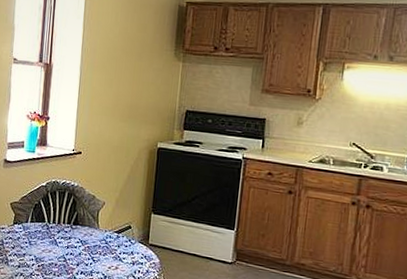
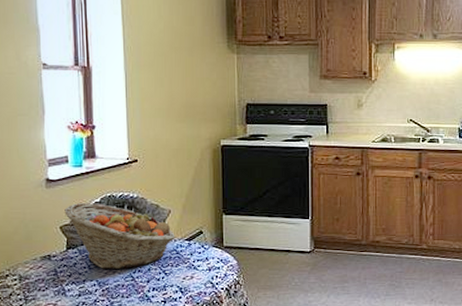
fruit basket: none [16,184,106,250] -> present [64,203,175,269]

